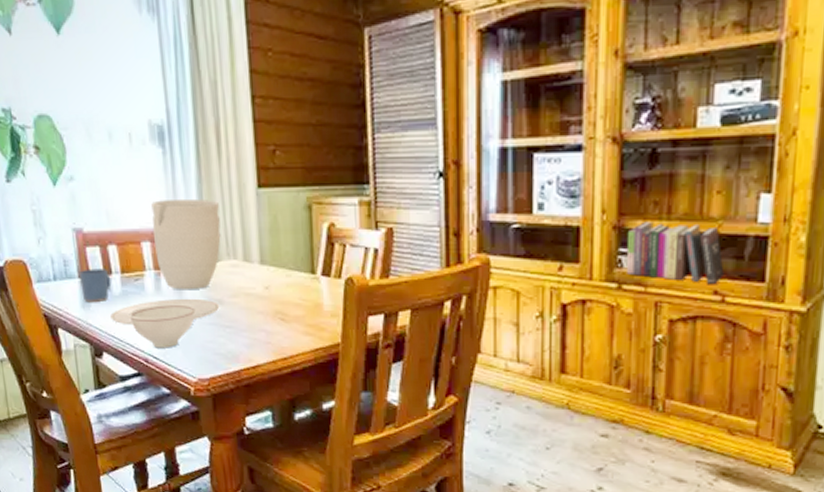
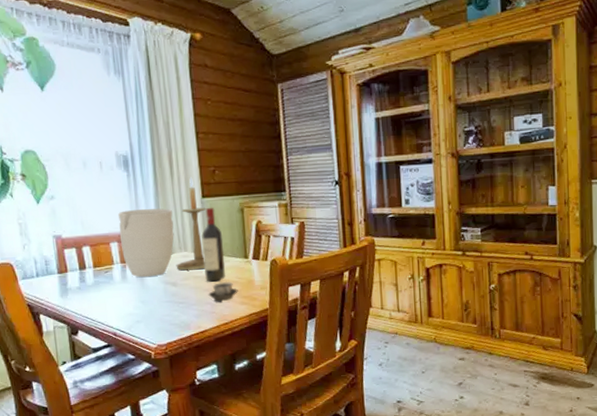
mug: present [78,268,112,302] -> none [57,265,86,292]
plate: present [110,298,220,326] -> none [84,283,174,308]
bowl: present [129,304,197,348] -> none [100,288,156,324]
candlestick: none [222,158,263,285] -> present [176,177,206,271]
wine bottle: none [256,201,287,302] -> present [201,207,226,282]
cup: none [262,302,302,330] -> present [208,281,238,302]
books: present [627,221,724,285] -> none [466,208,531,249]

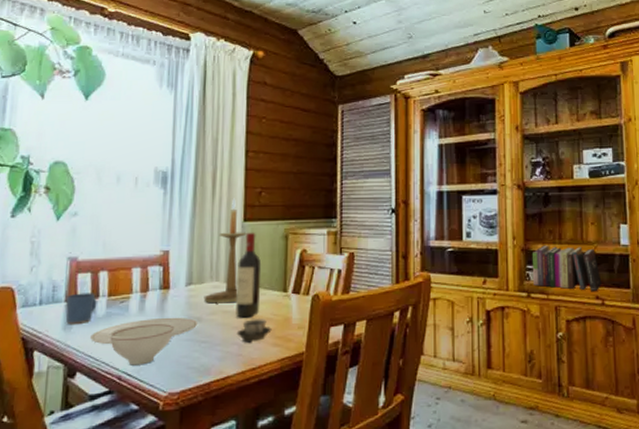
mug: none [57,265,86,292] -> present [65,293,97,324]
plate: none [84,283,174,308] -> present [90,317,198,345]
bowl: none [100,288,156,324] -> present [109,322,176,366]
vase: present [118,208,174,278] -> none [144,231,208,310]
books: none [466,208,531,249] -> present [531,245,602,292]

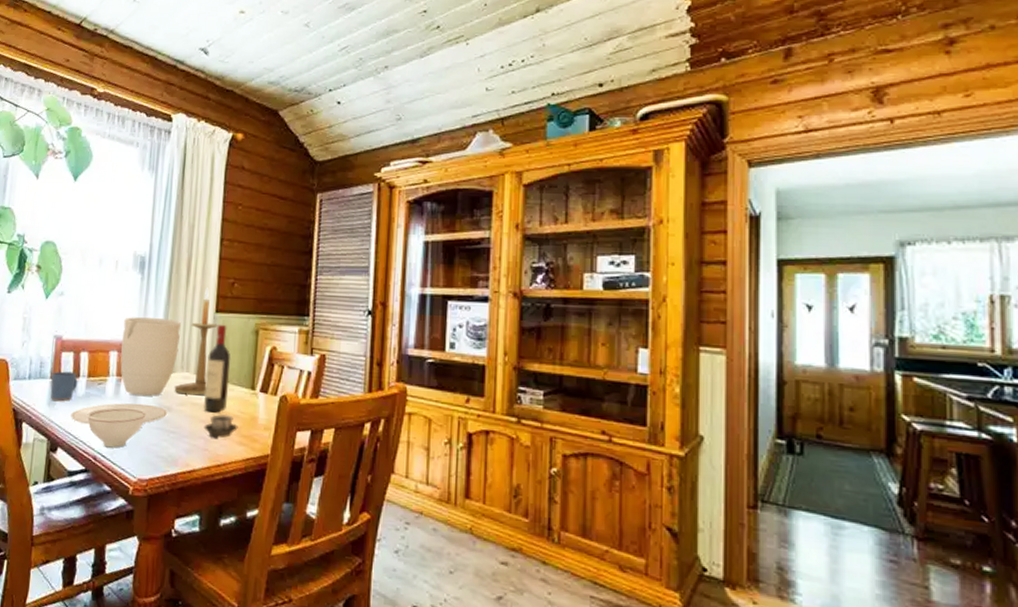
vase: none [144,231,208,310] -> present [120,317,181,397]
books: present [531,245,602,292] -> none [525,365,610,426]

